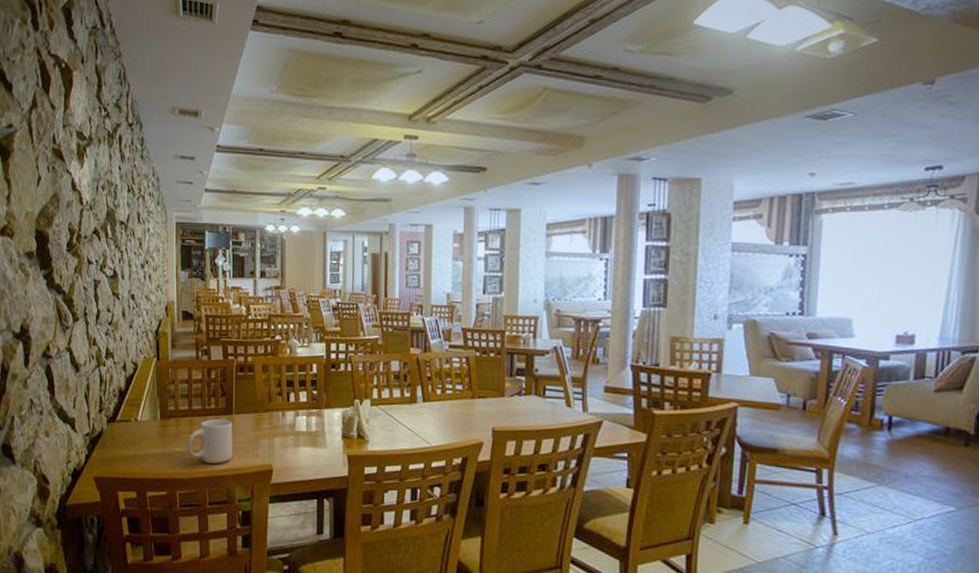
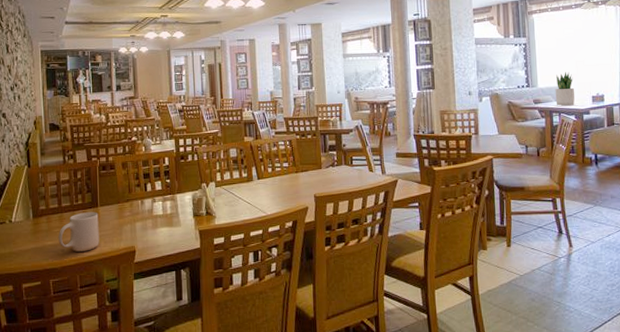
planter: none [840,299,871,346] -> present [555,72,575,106]

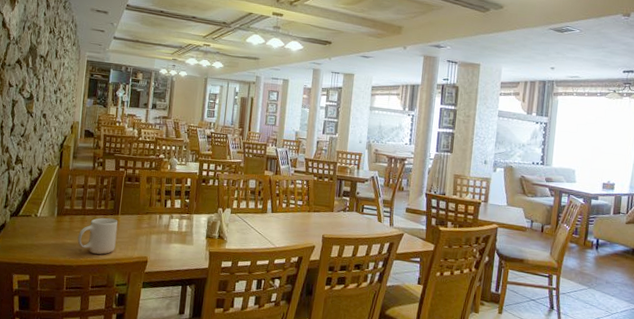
planter: present [555,72,575,106] -> none [567,156,587,189]

